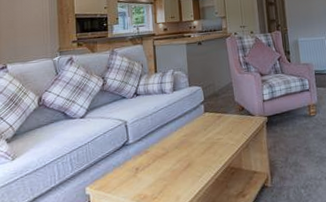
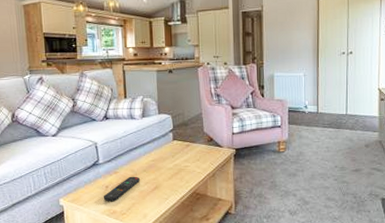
remote control: none [133,154,172,186] -> present [103,176,140,202]

